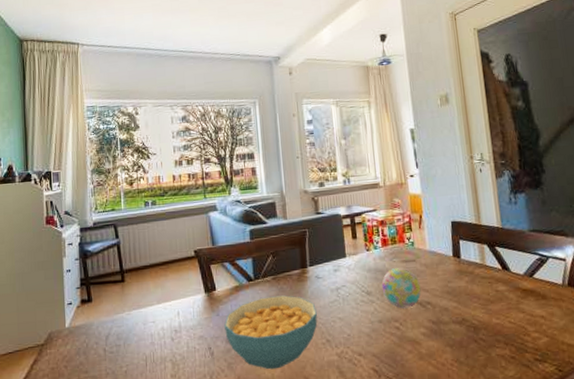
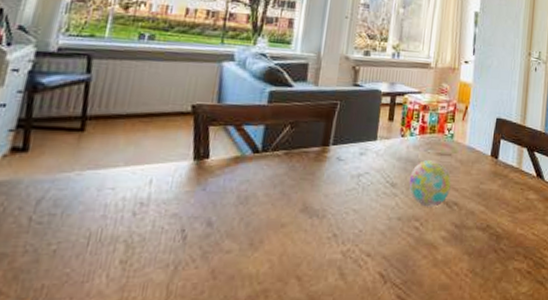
cereal bowl: present [224,295,318,370] -> none [208,174,329,264]

